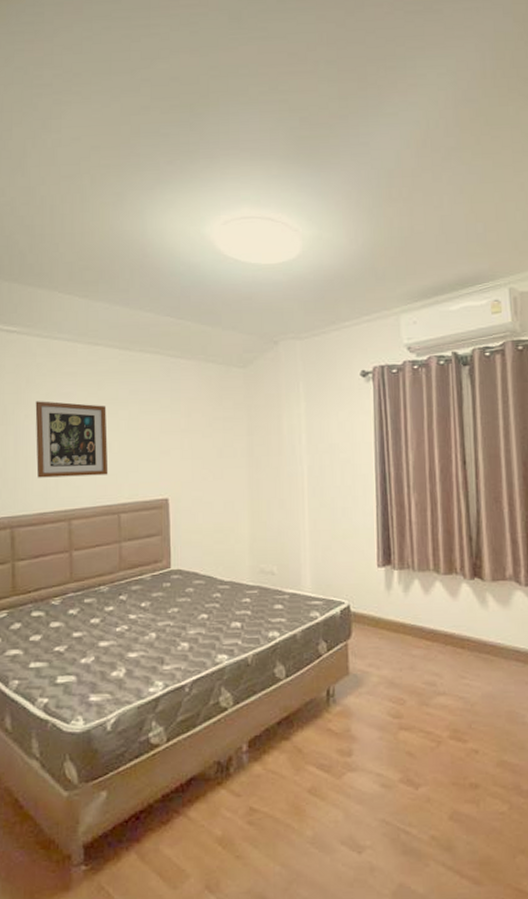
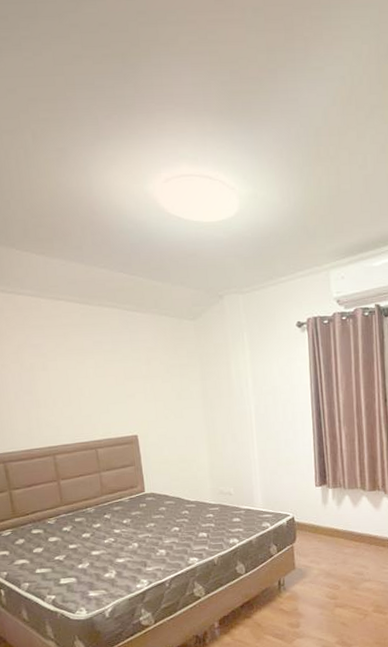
wall art: present [35,401,109,478] -> none [9,352,83,420]

